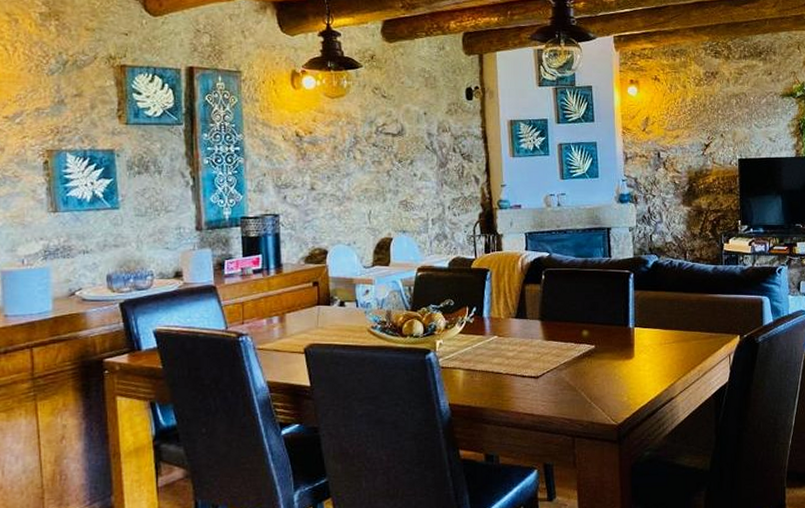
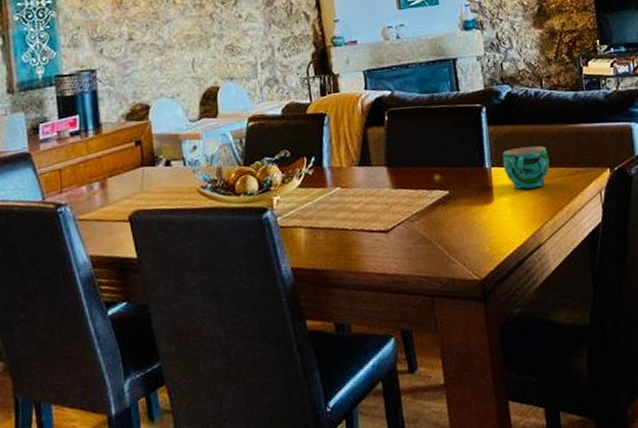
cup: none [645,311,687,349] -> present [502,146,550,190]

